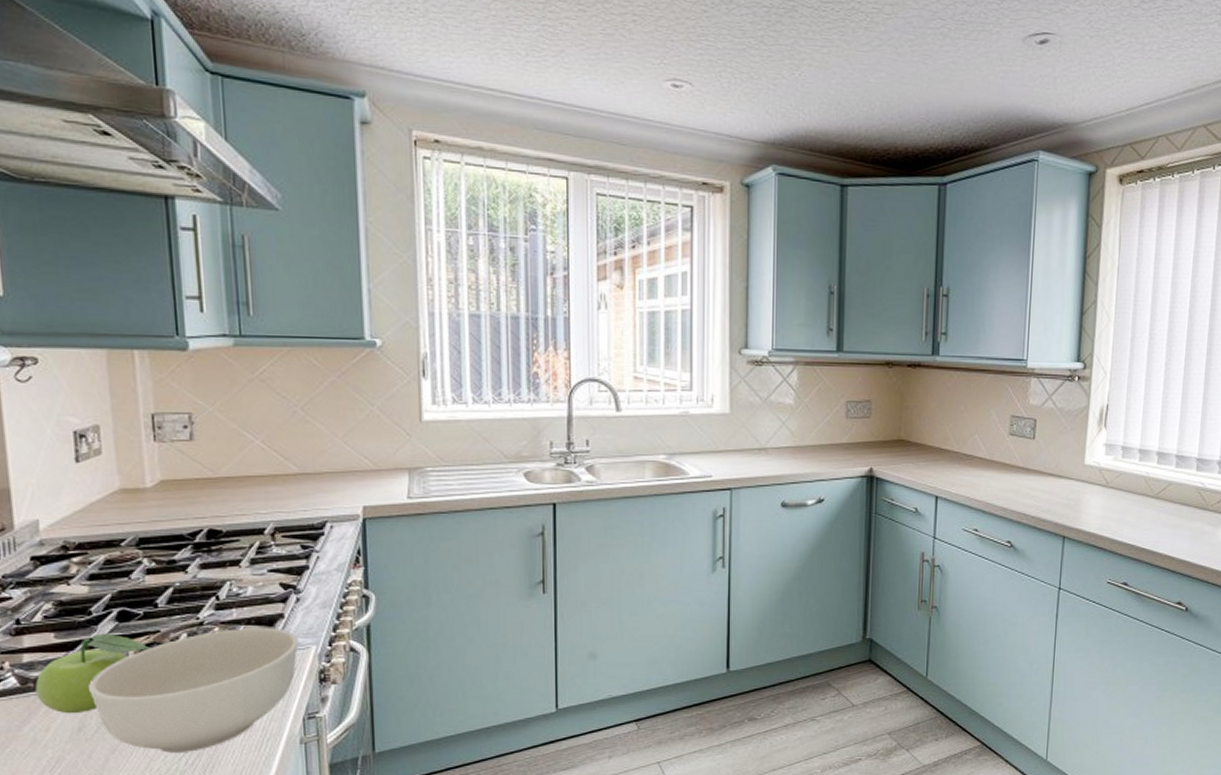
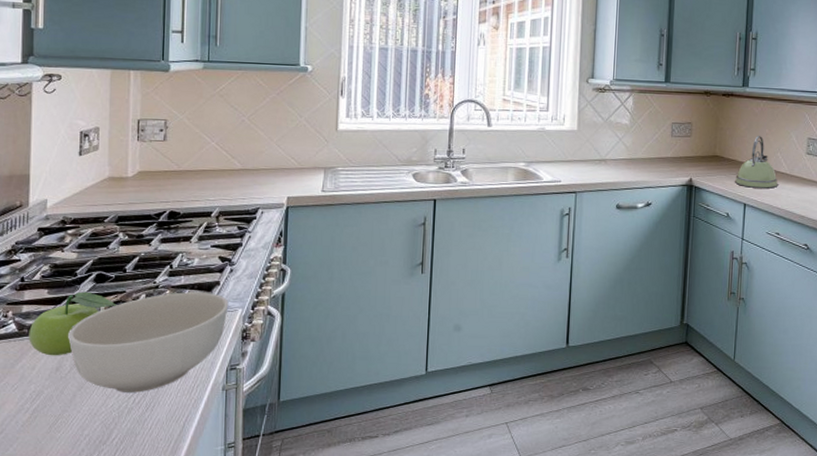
kettle: none [925,413,976,477] -> present [735,135,778,189]

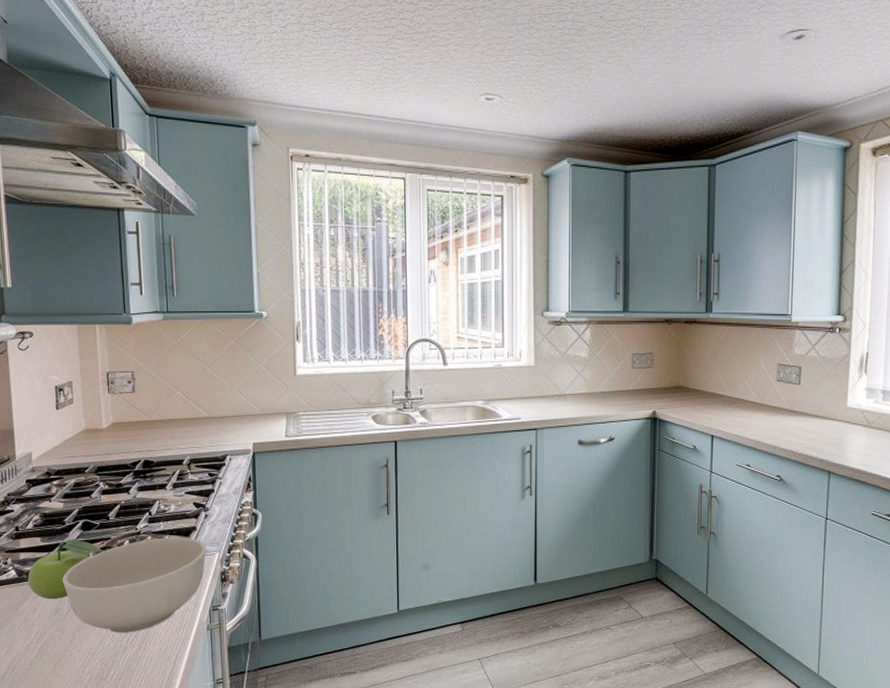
kettle: present [735,135,778,189] -> none [701,363,747,419]

